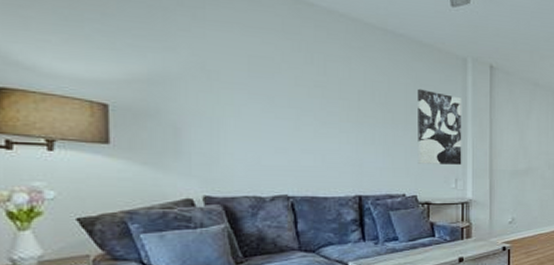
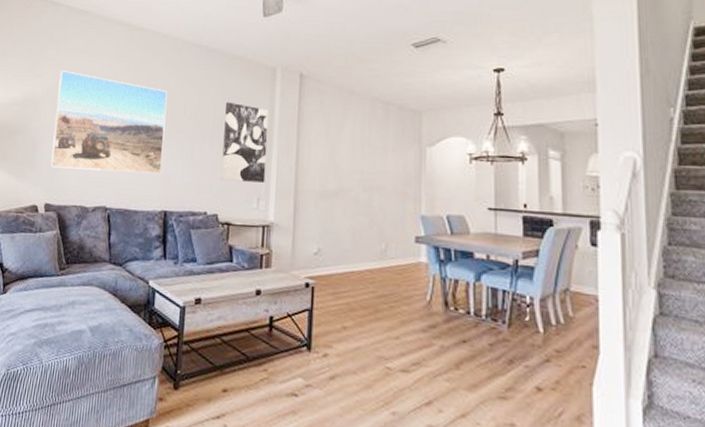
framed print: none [202,44,351,160] -> present [50,71,168,174]

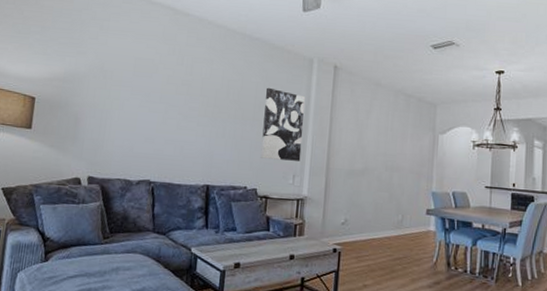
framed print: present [50,71,168,174] -> none [93,49,211,151]

